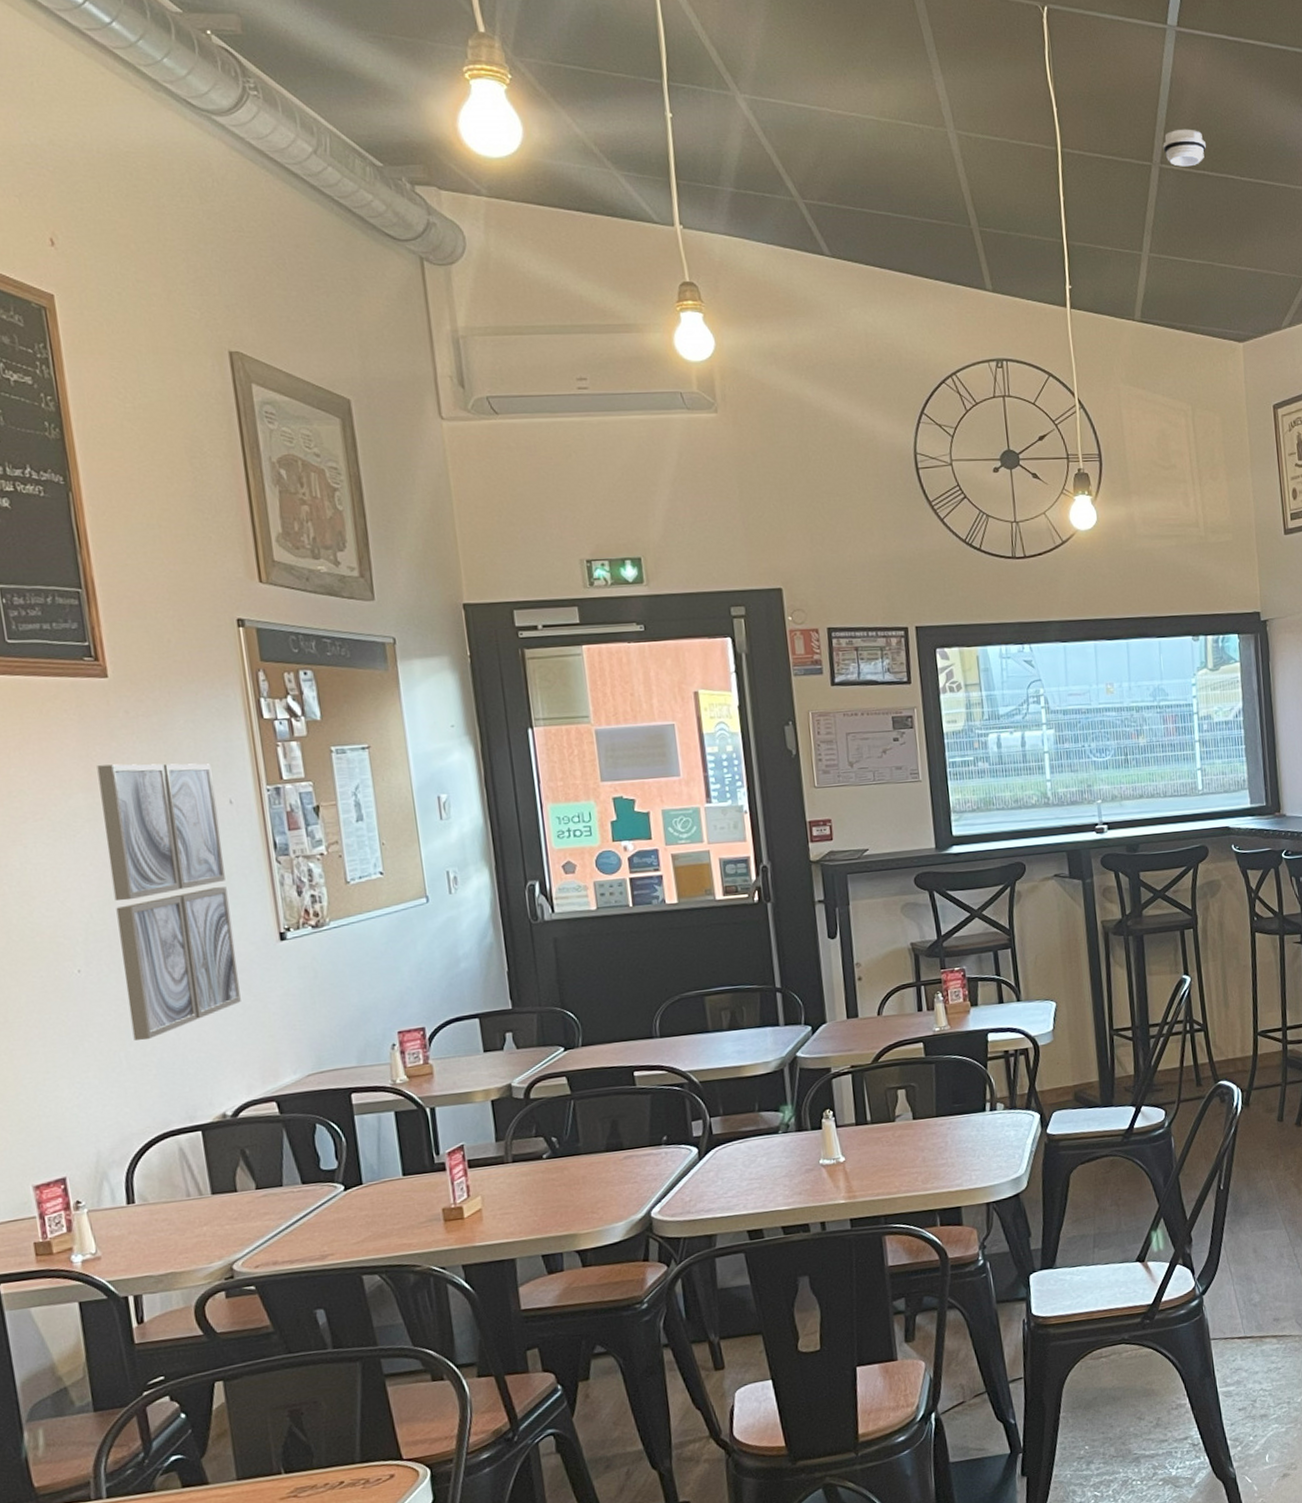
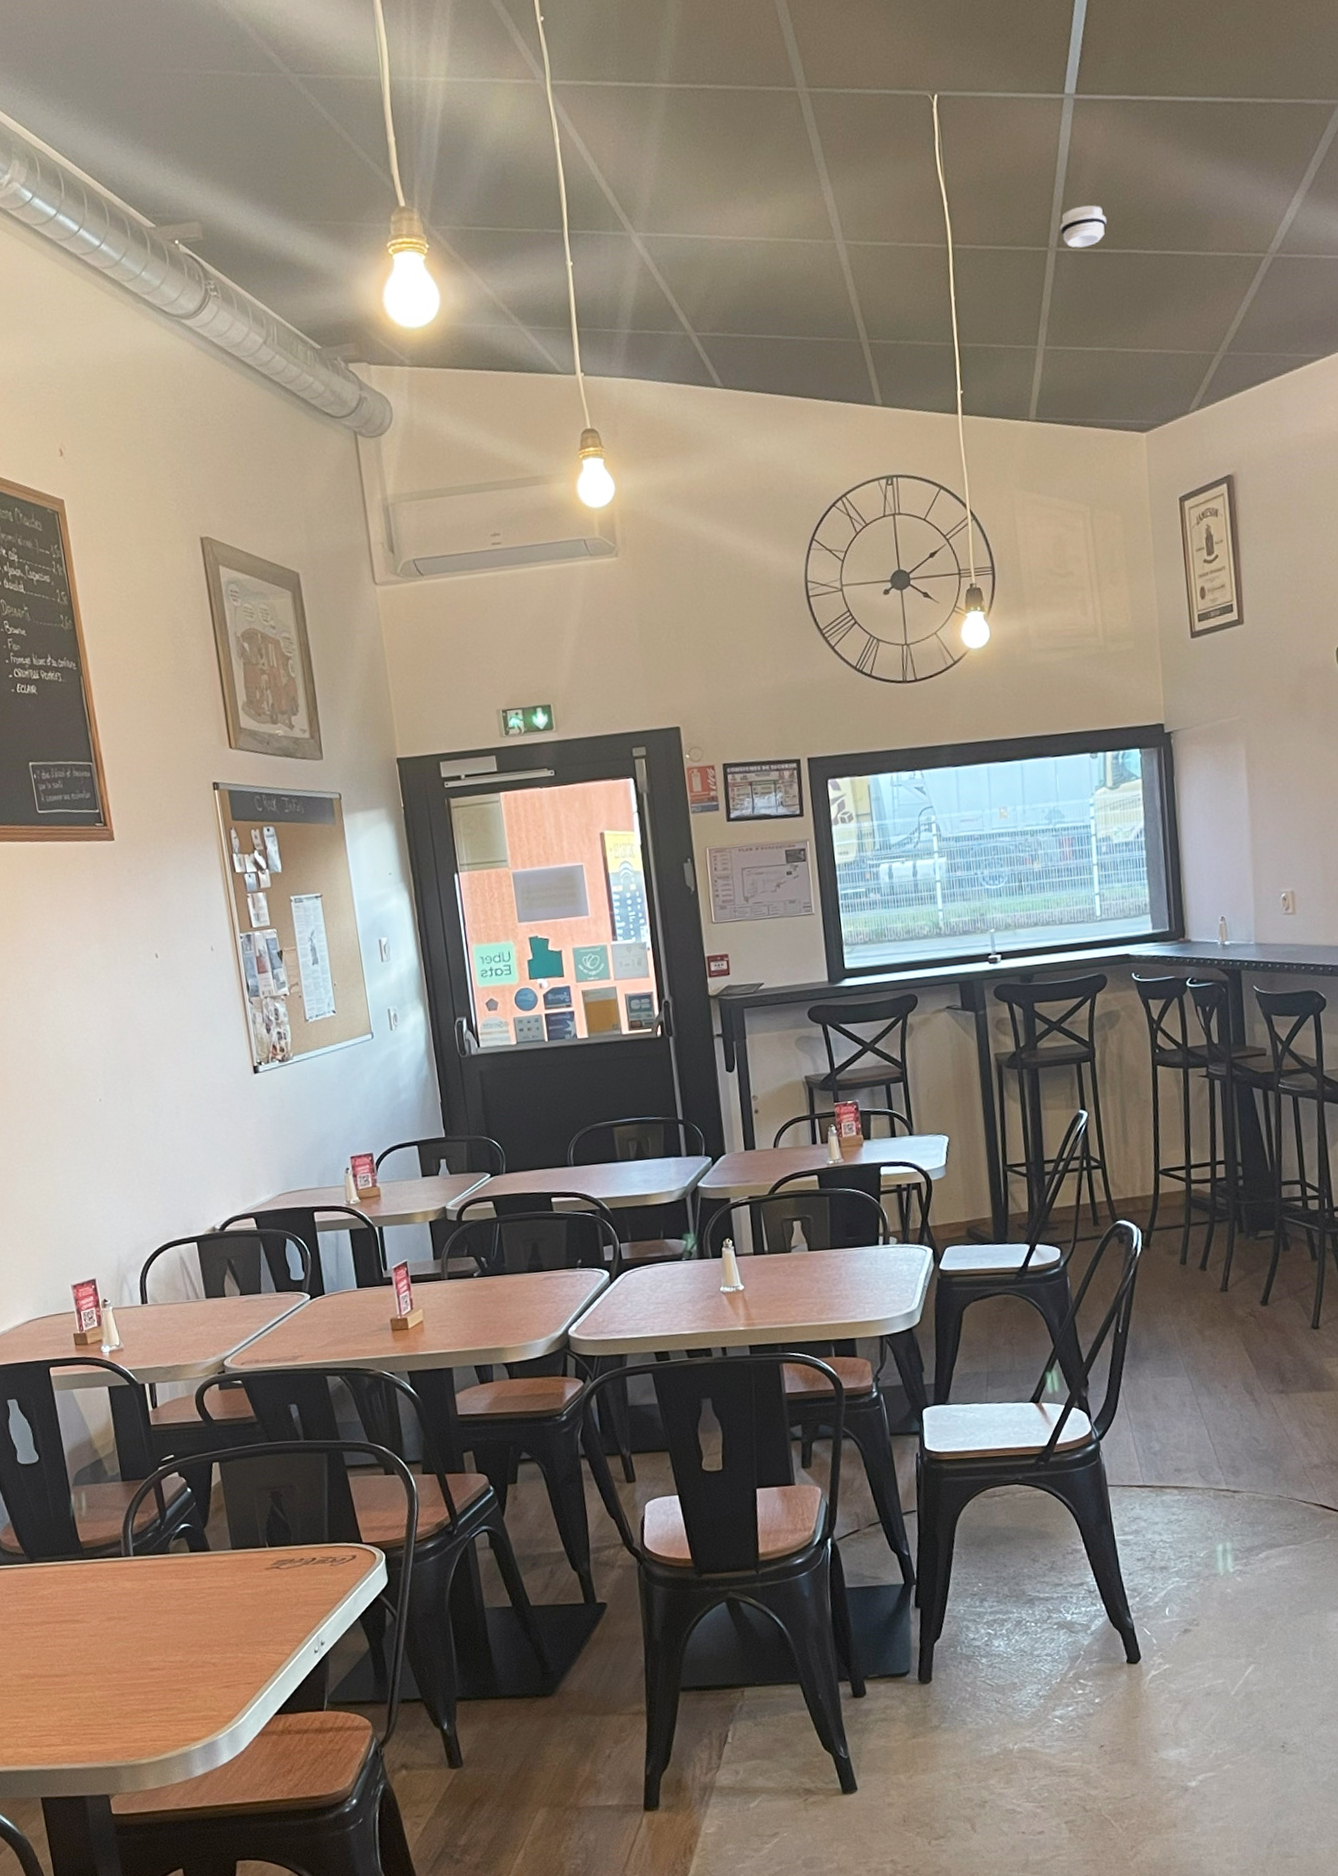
wall art: present [97,763,241,1041] -> none [108,915,224,1161]

